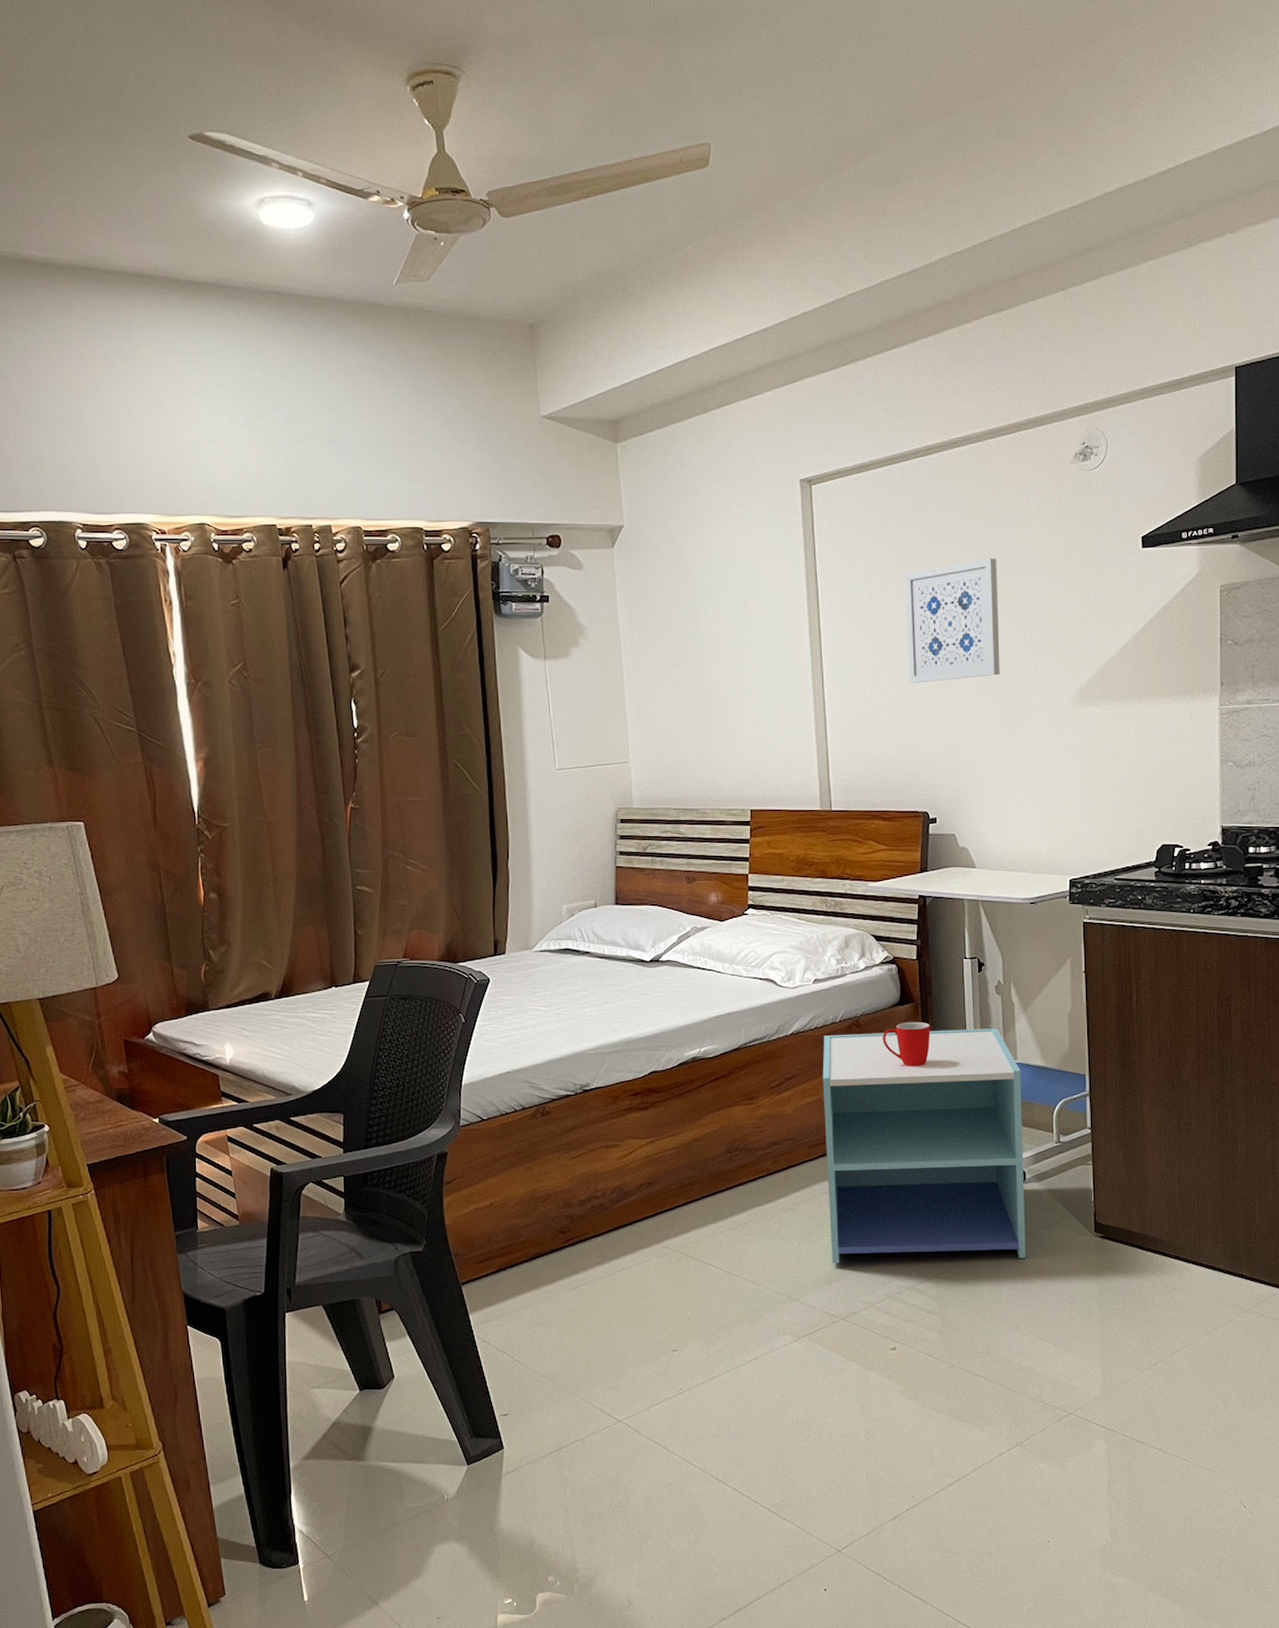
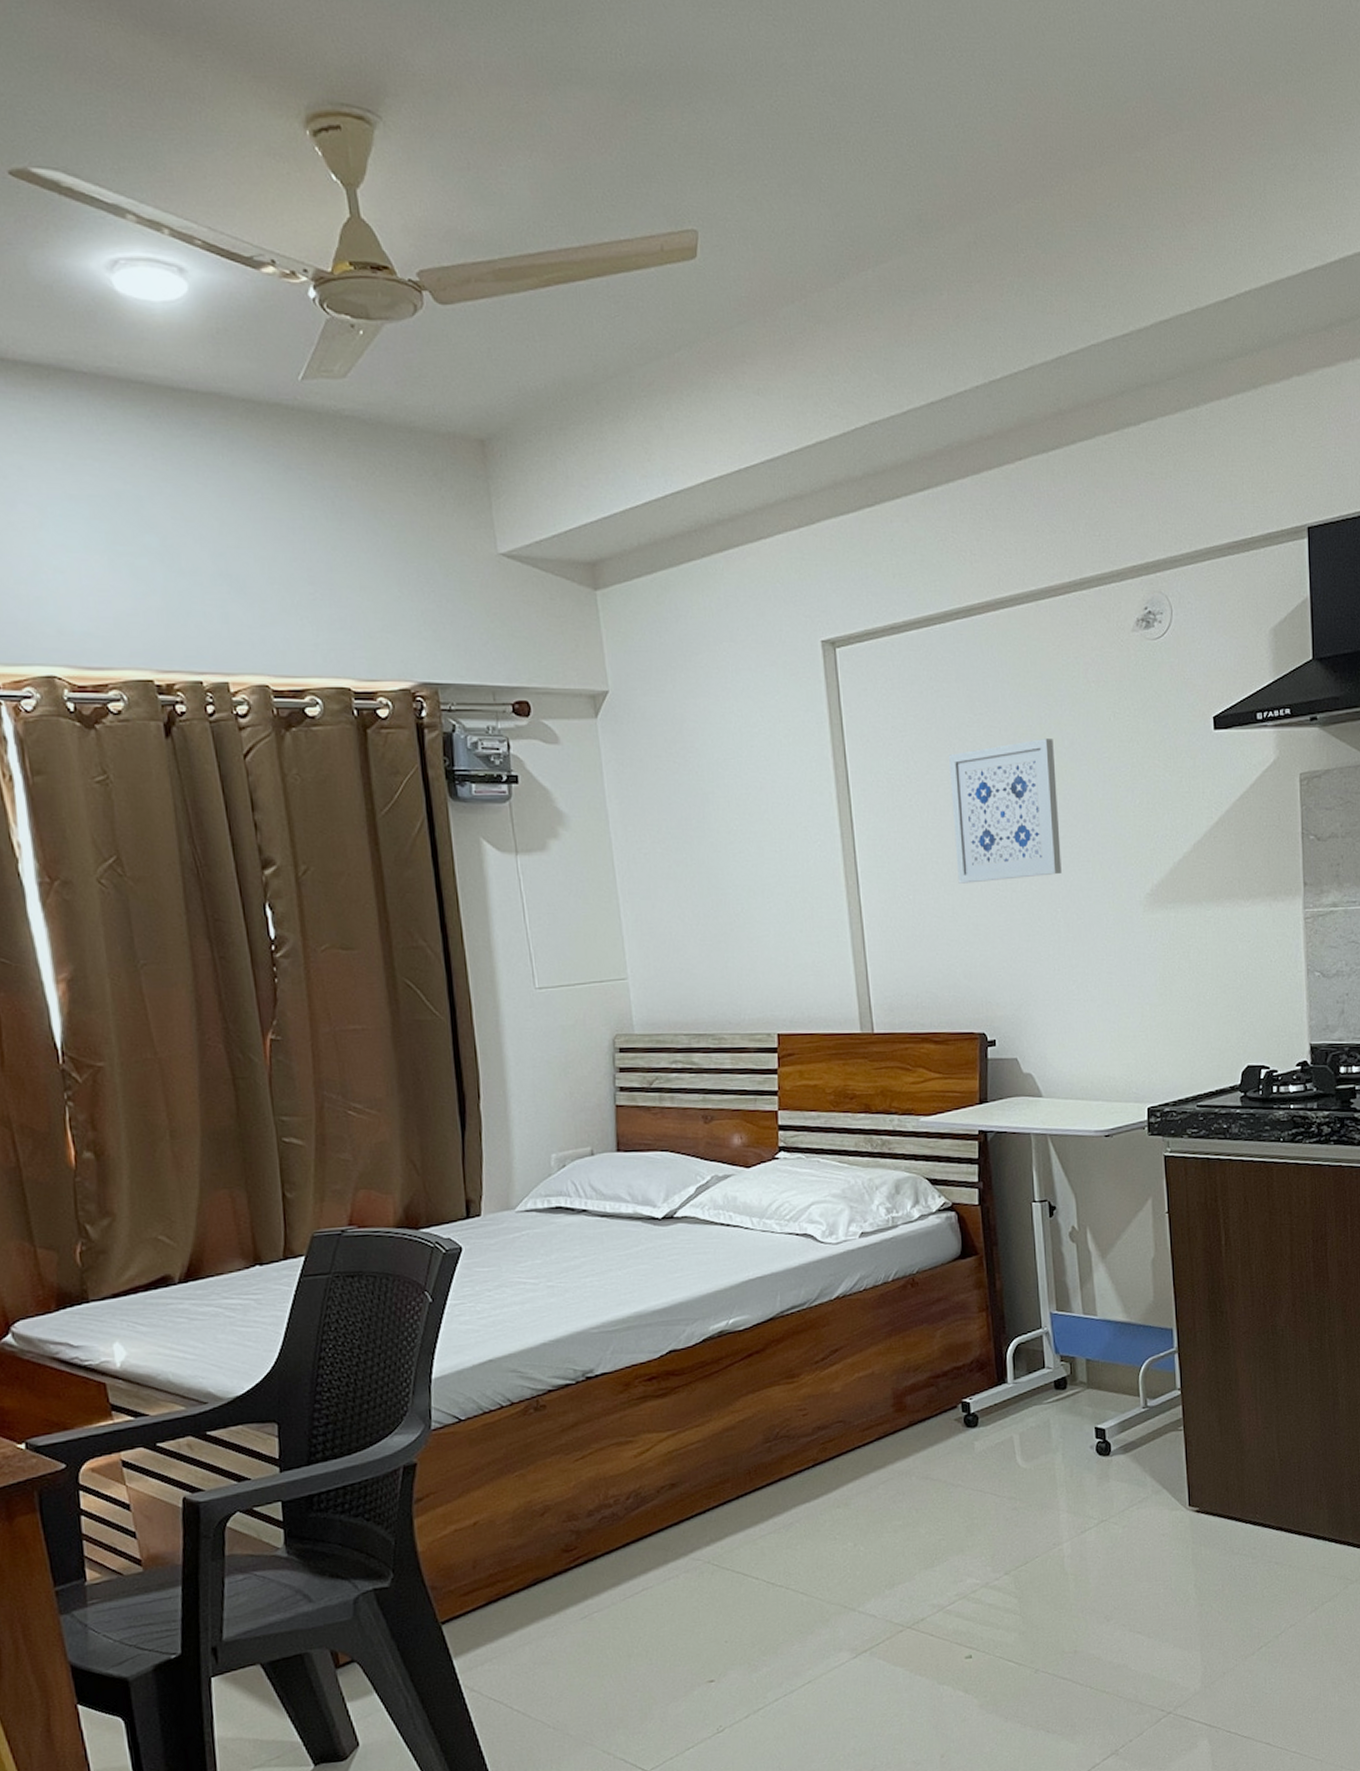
nightstand: present [822,1028,1026,1263] -> none [874,1281,1115,1564]
mug: present [883,1021,931,1066] -> none [943,1277,998,1329]

